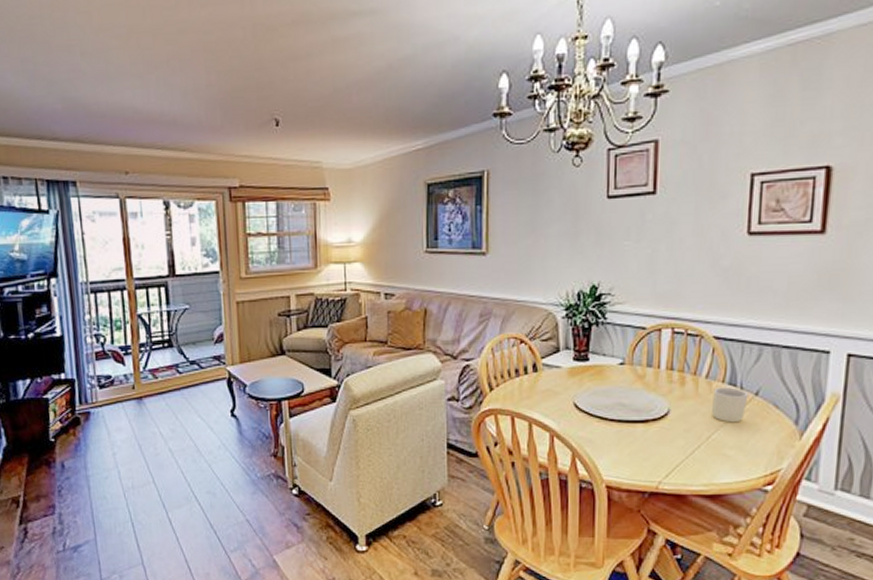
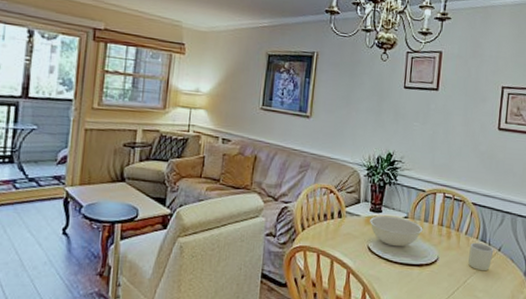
bowl: none [574,364,646,401] -> present [370,215,423,247]

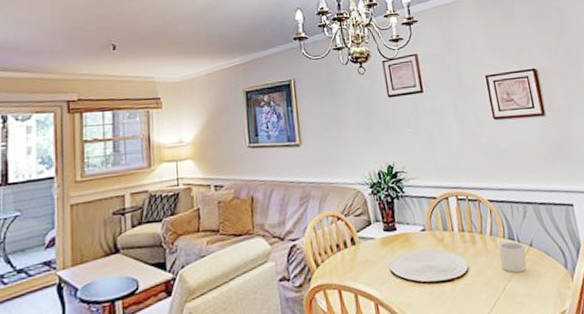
bowl: present [370,215,423,247] -> none [386,231,445,265]

